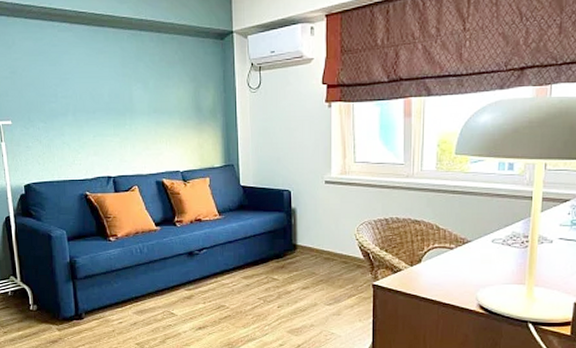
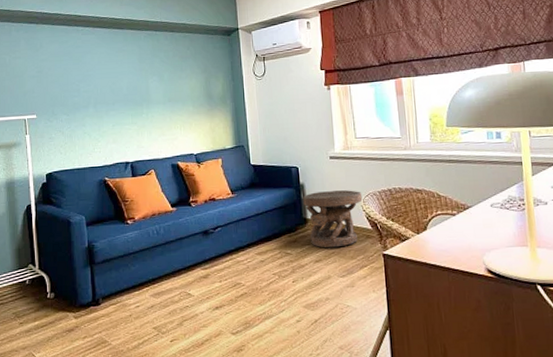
carved stool: none [294,217,357,276] -> present [303,190,363,248]

